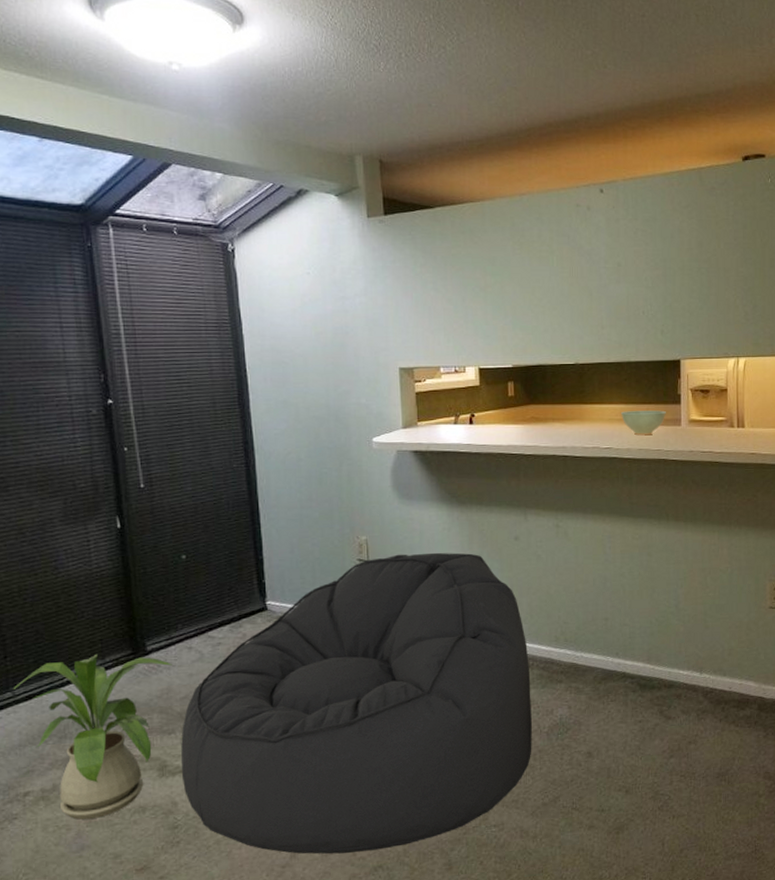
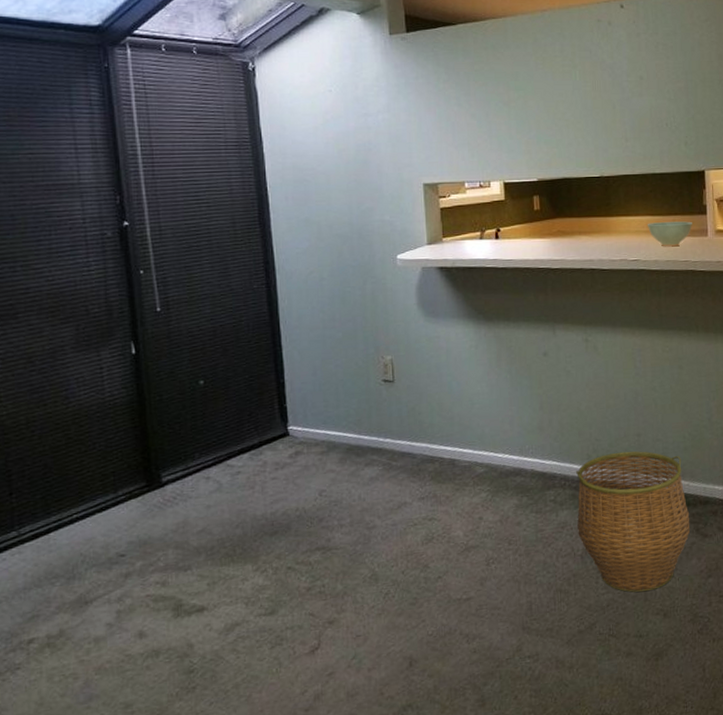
house plant: present [13,655,172,820] -> none [18,488,189,667]
bean bag chair: present [181,552,532,854] -> none [197,370,566,696]
basket: none [544,634,654,770] -> present [576,451,690,593]

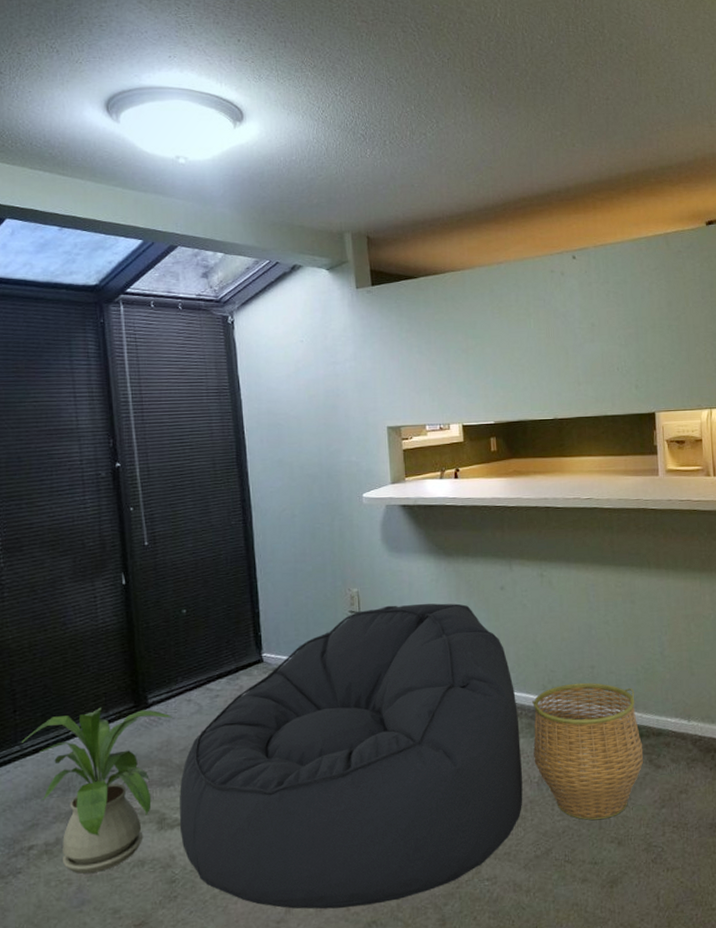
house plant: none [18,488,189,667] -> present [21,708,172,874]
bean bag chair: none [197,370,566,696] -> present [179,603,523,909]
bowl: present [647,221,692,247] -> none [599,461,644,486]

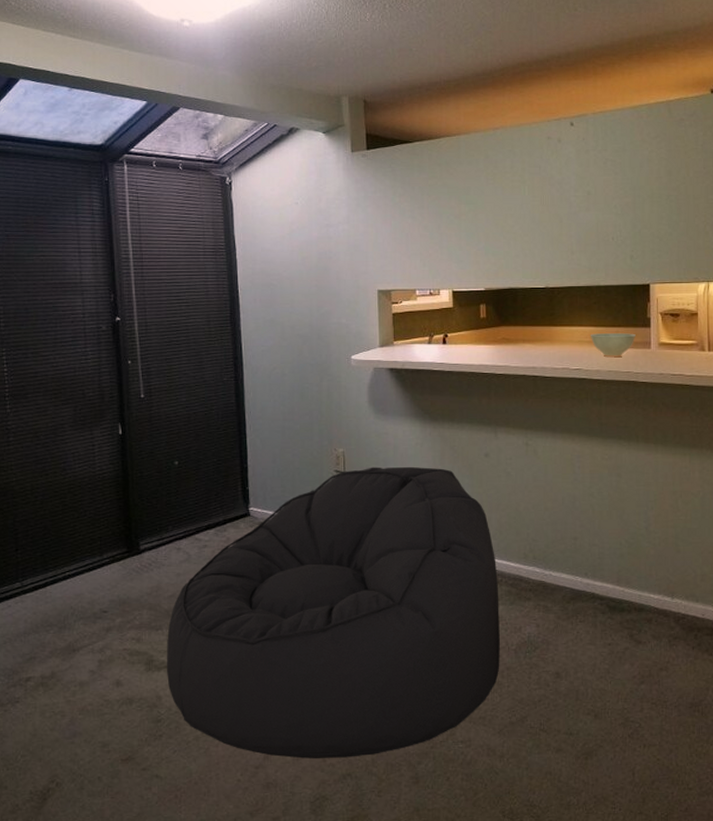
house plant: present [21,708,172,874] -> none [21,551,162,707]
basket: present [532,682,644,821] -> none [512,553,624,692]
bowl: none [599,461,644,486] -> present [590,333,636,358]

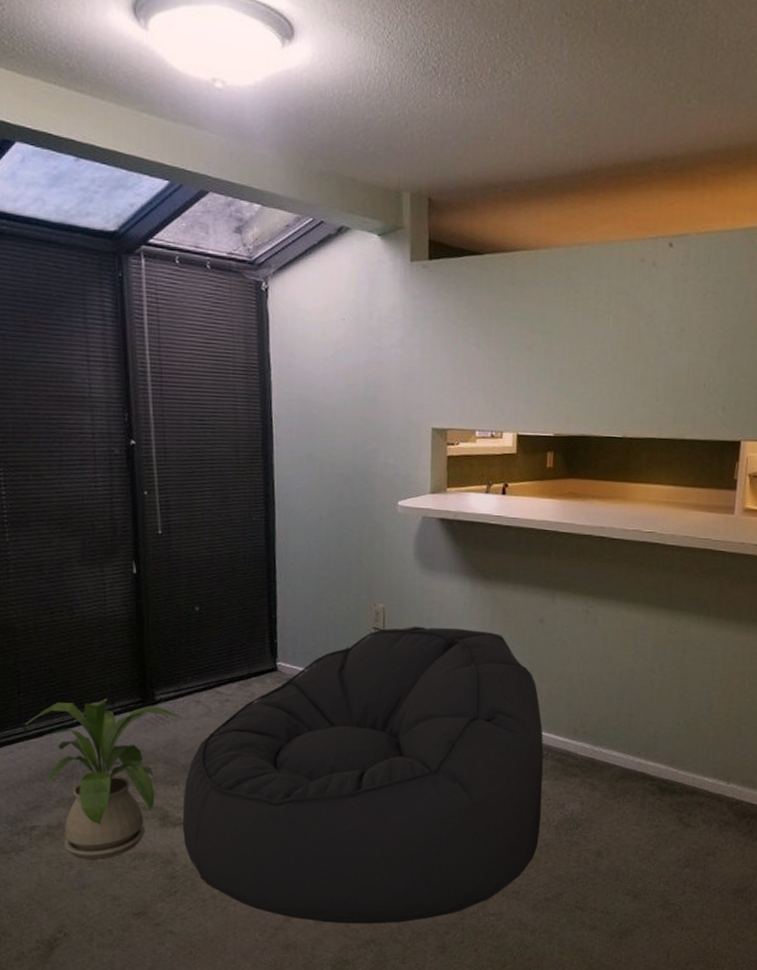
house plant: none [21,551,162,707] -> present [25,699,180,859]
bowl: present [590,333,636,358] -> none [667,493,719,522]

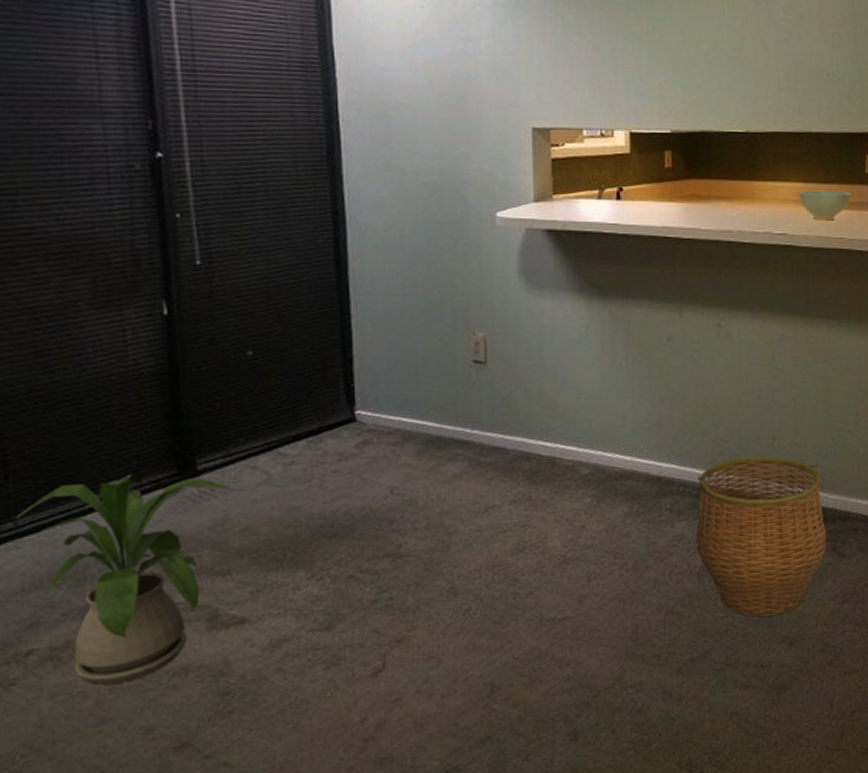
bean bag chair: present [183,626,544,924] -> none [238,354,681,725]
basket: none [555,730,674,871] -> present [696,456,827,618]
bowl: none [667,493,719,522] -> present [797,191,851,221]

